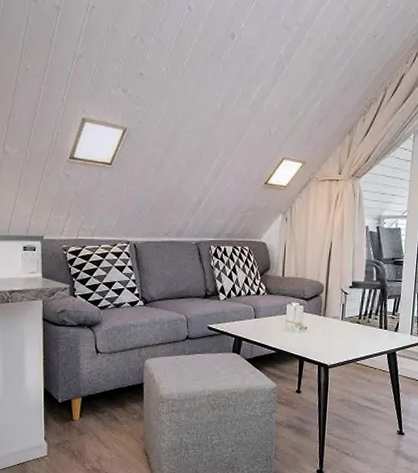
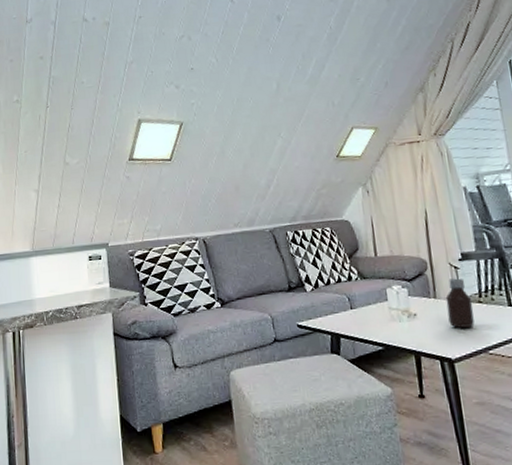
bottle: none [331,302,353,342] -> present [445,278,475,328]

